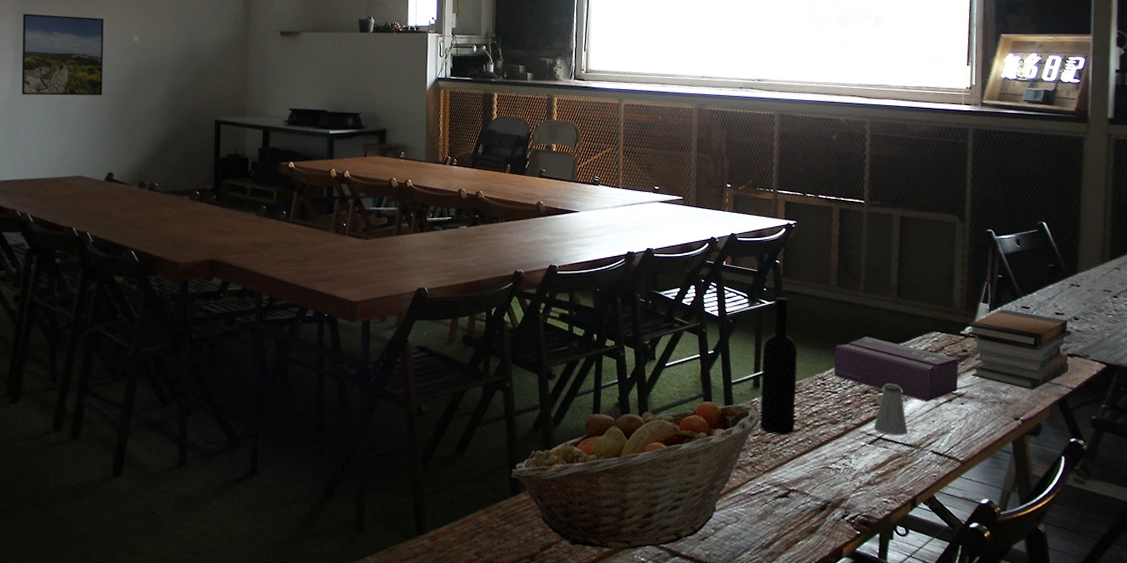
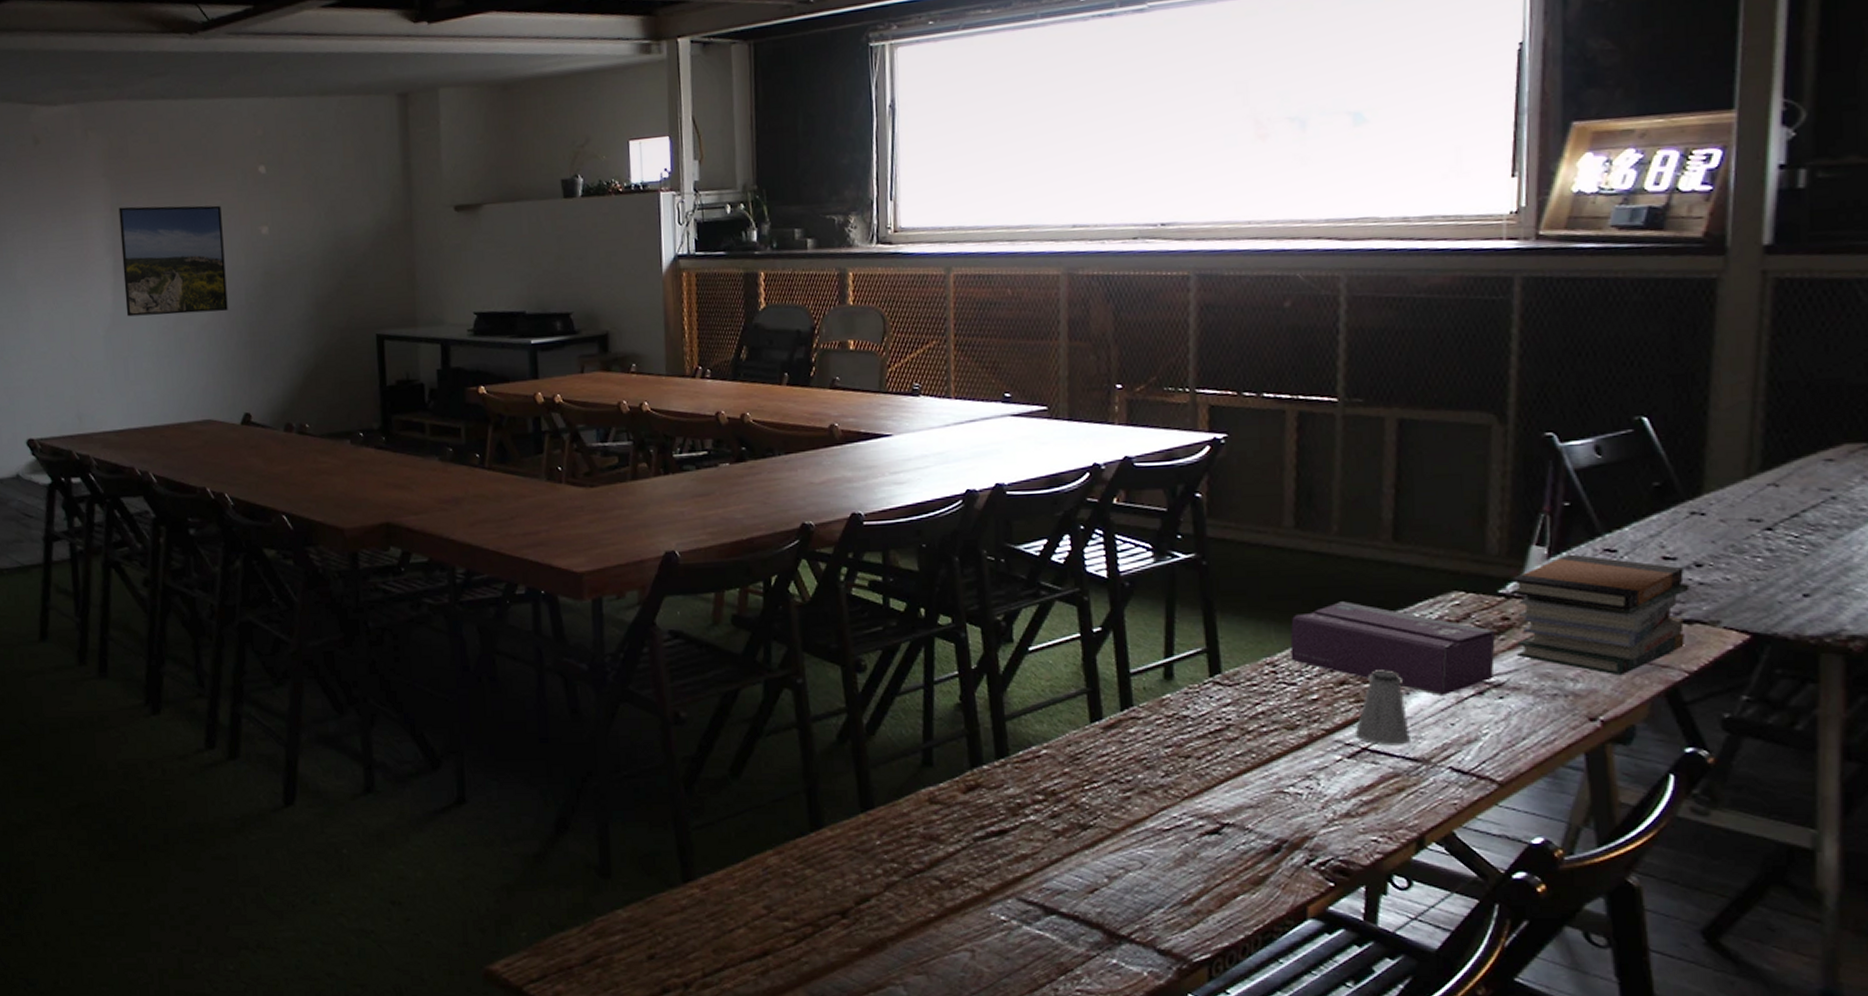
fruit basket: present [511,401,761,550] -> none [809,700,1177,904]
wine bottle: present [759,297,798,435] -> none [1174,547,1233,746]

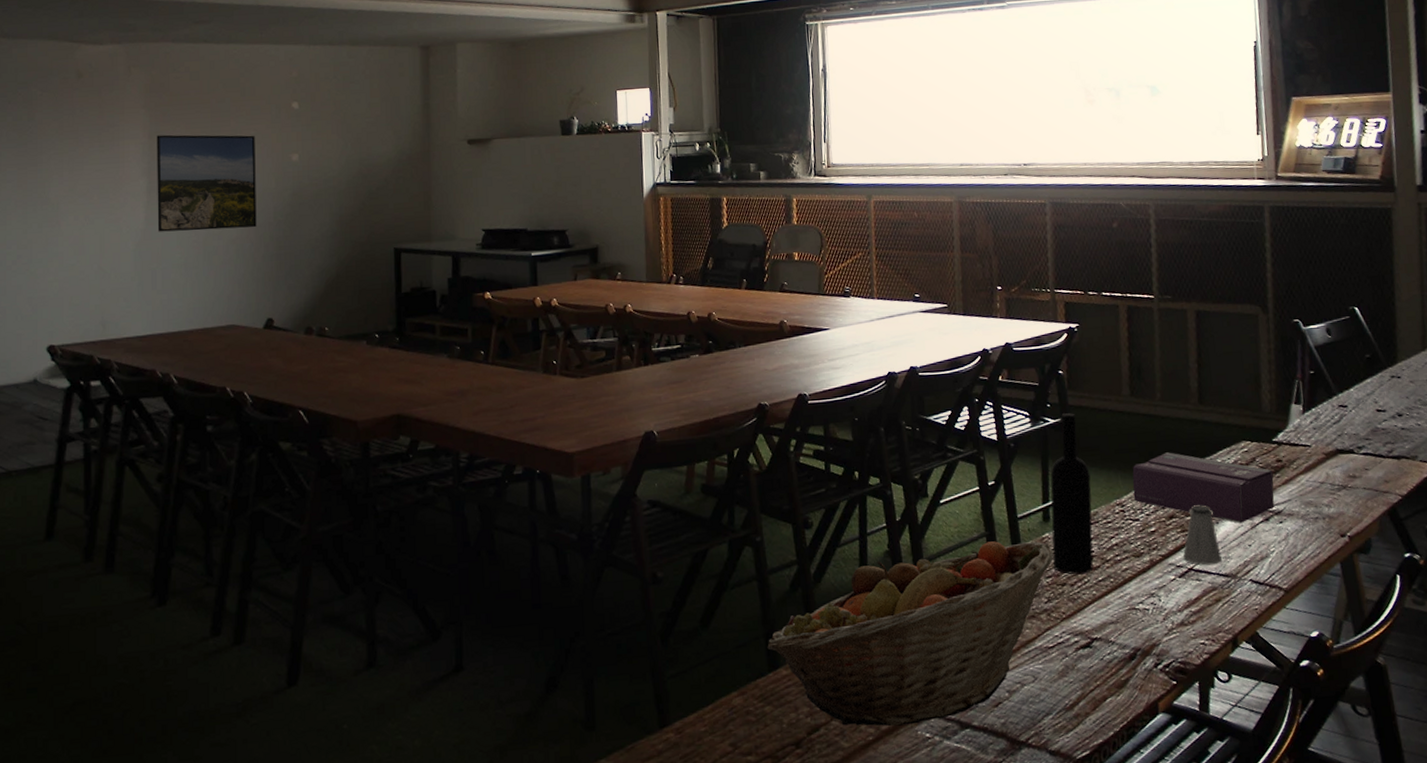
fruit basket: none [809,700,1177,904] -> present [767,541,1054,727]
wine bottle: none [1174,547,1233,746] -> present [1050,413,1094,575]
book stack: present [1510,554,1690,676] -> none [1280,409,1397,501]

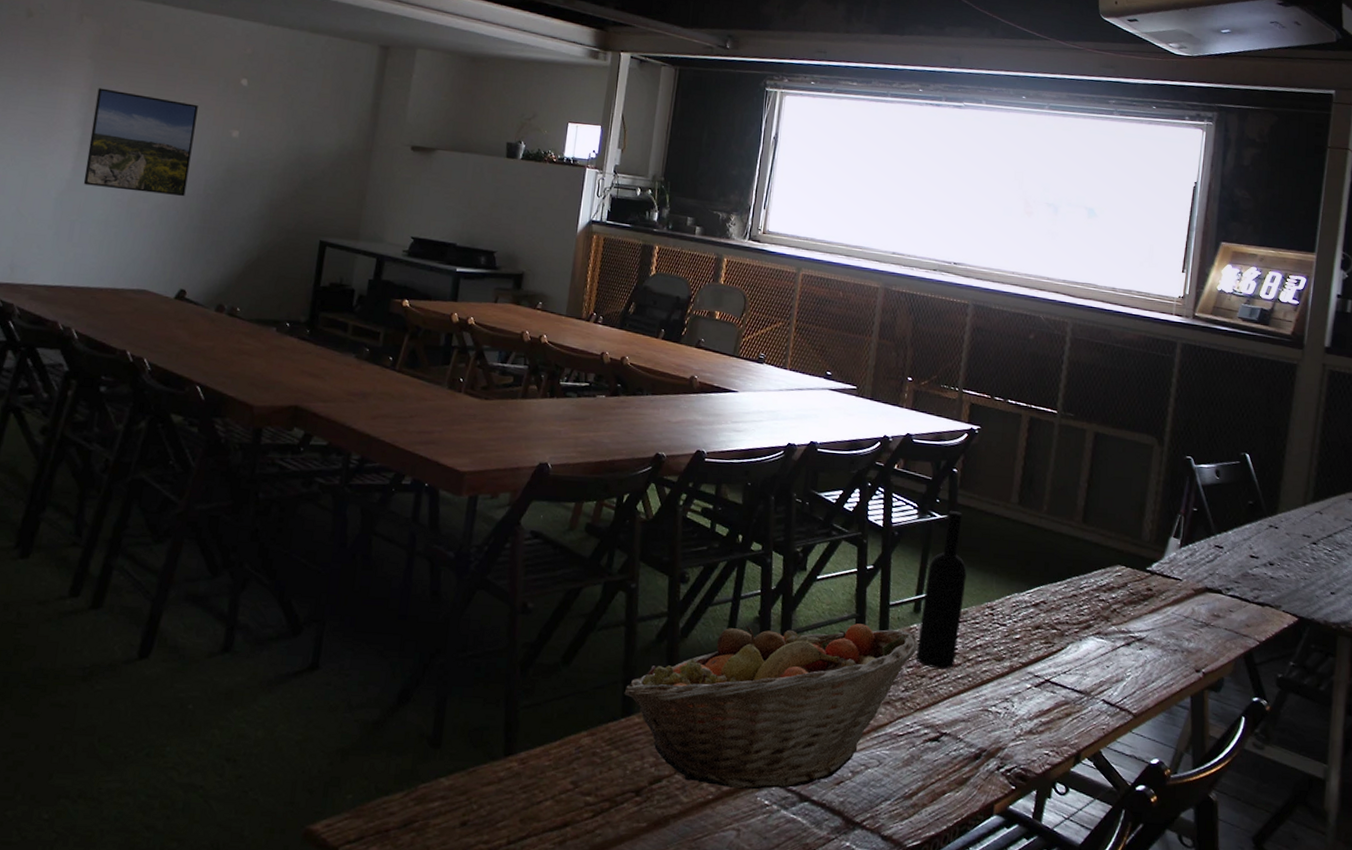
tissue box: present [1132,452,1275,523] -> none [1004,564,1142,644]
saltshaker: present [1183,505,1222,565] -> none [1043,619,1079,680]

